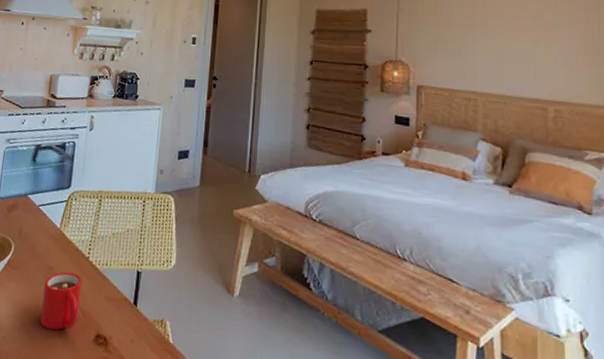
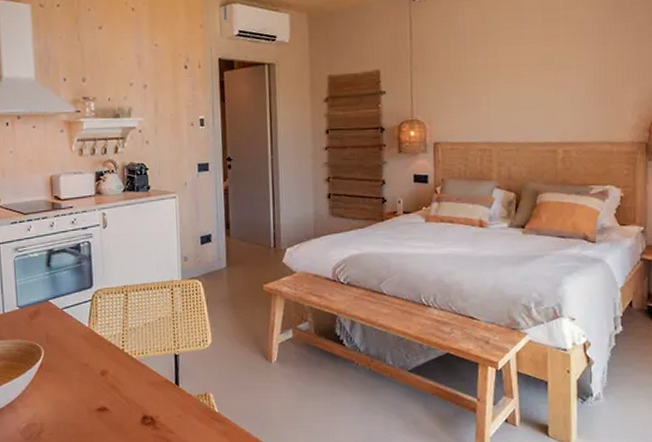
mug: present [40,271,83,330] -> none [81,365,122,420]

